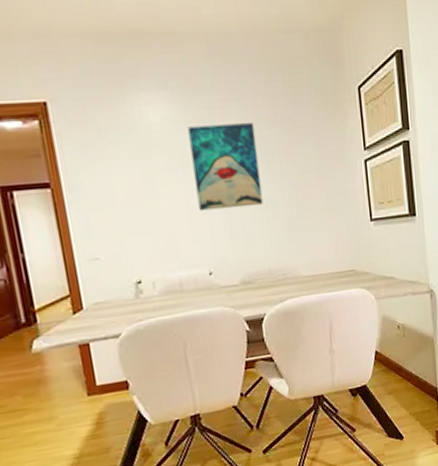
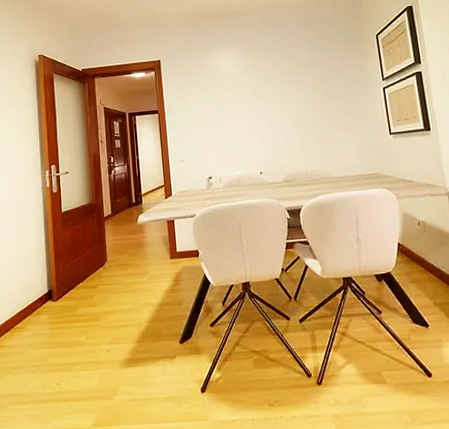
wall art: present [188,123,263,212] -> none [248,65,302,128]

